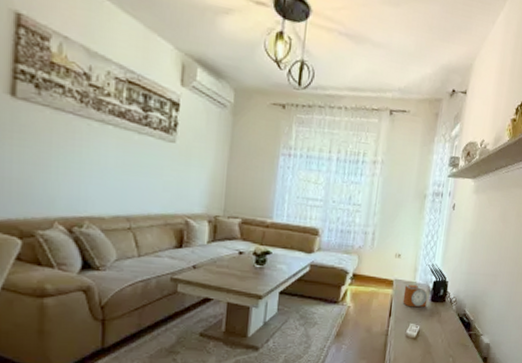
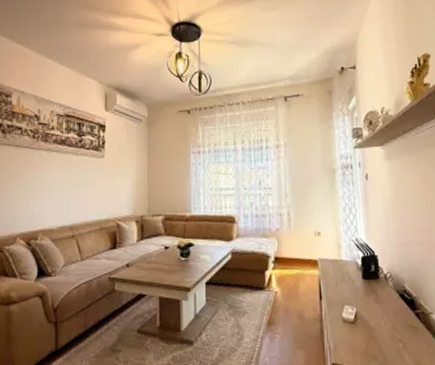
alarm clock: present [402,284,428,307] -> none [330,262,359,288]

